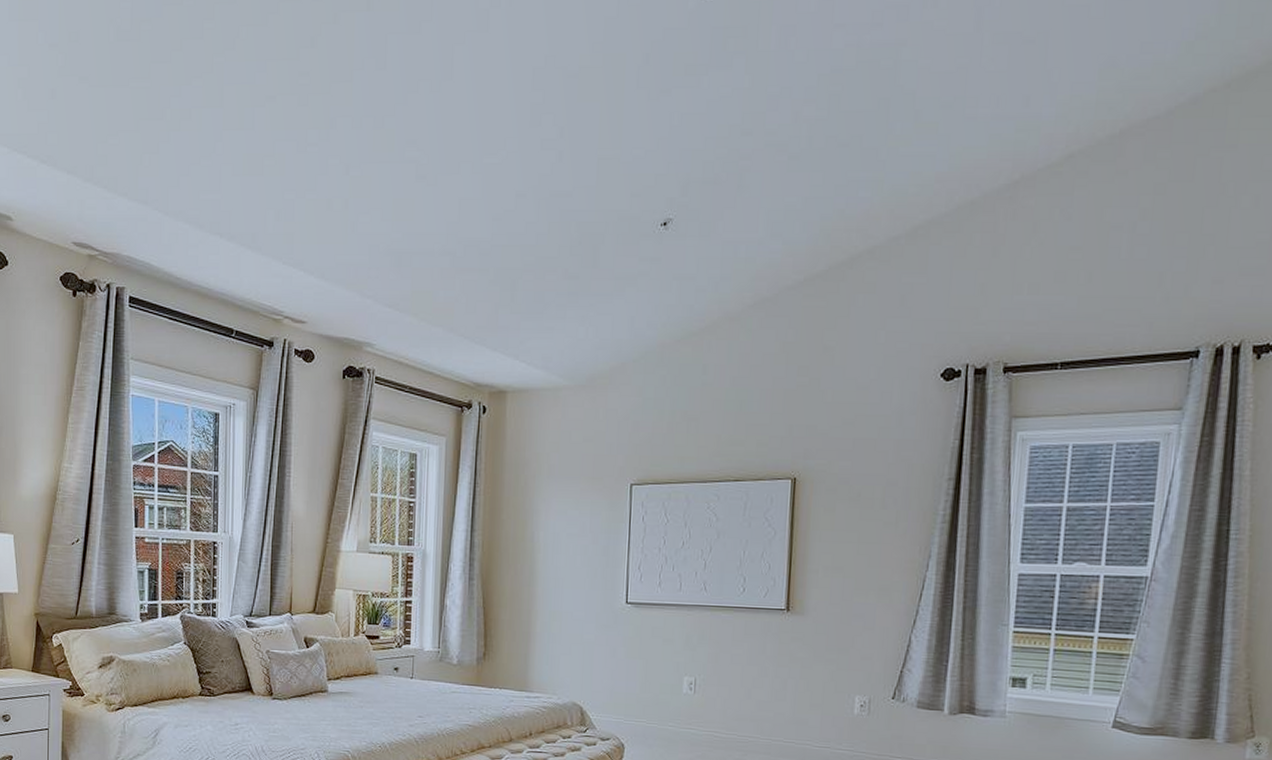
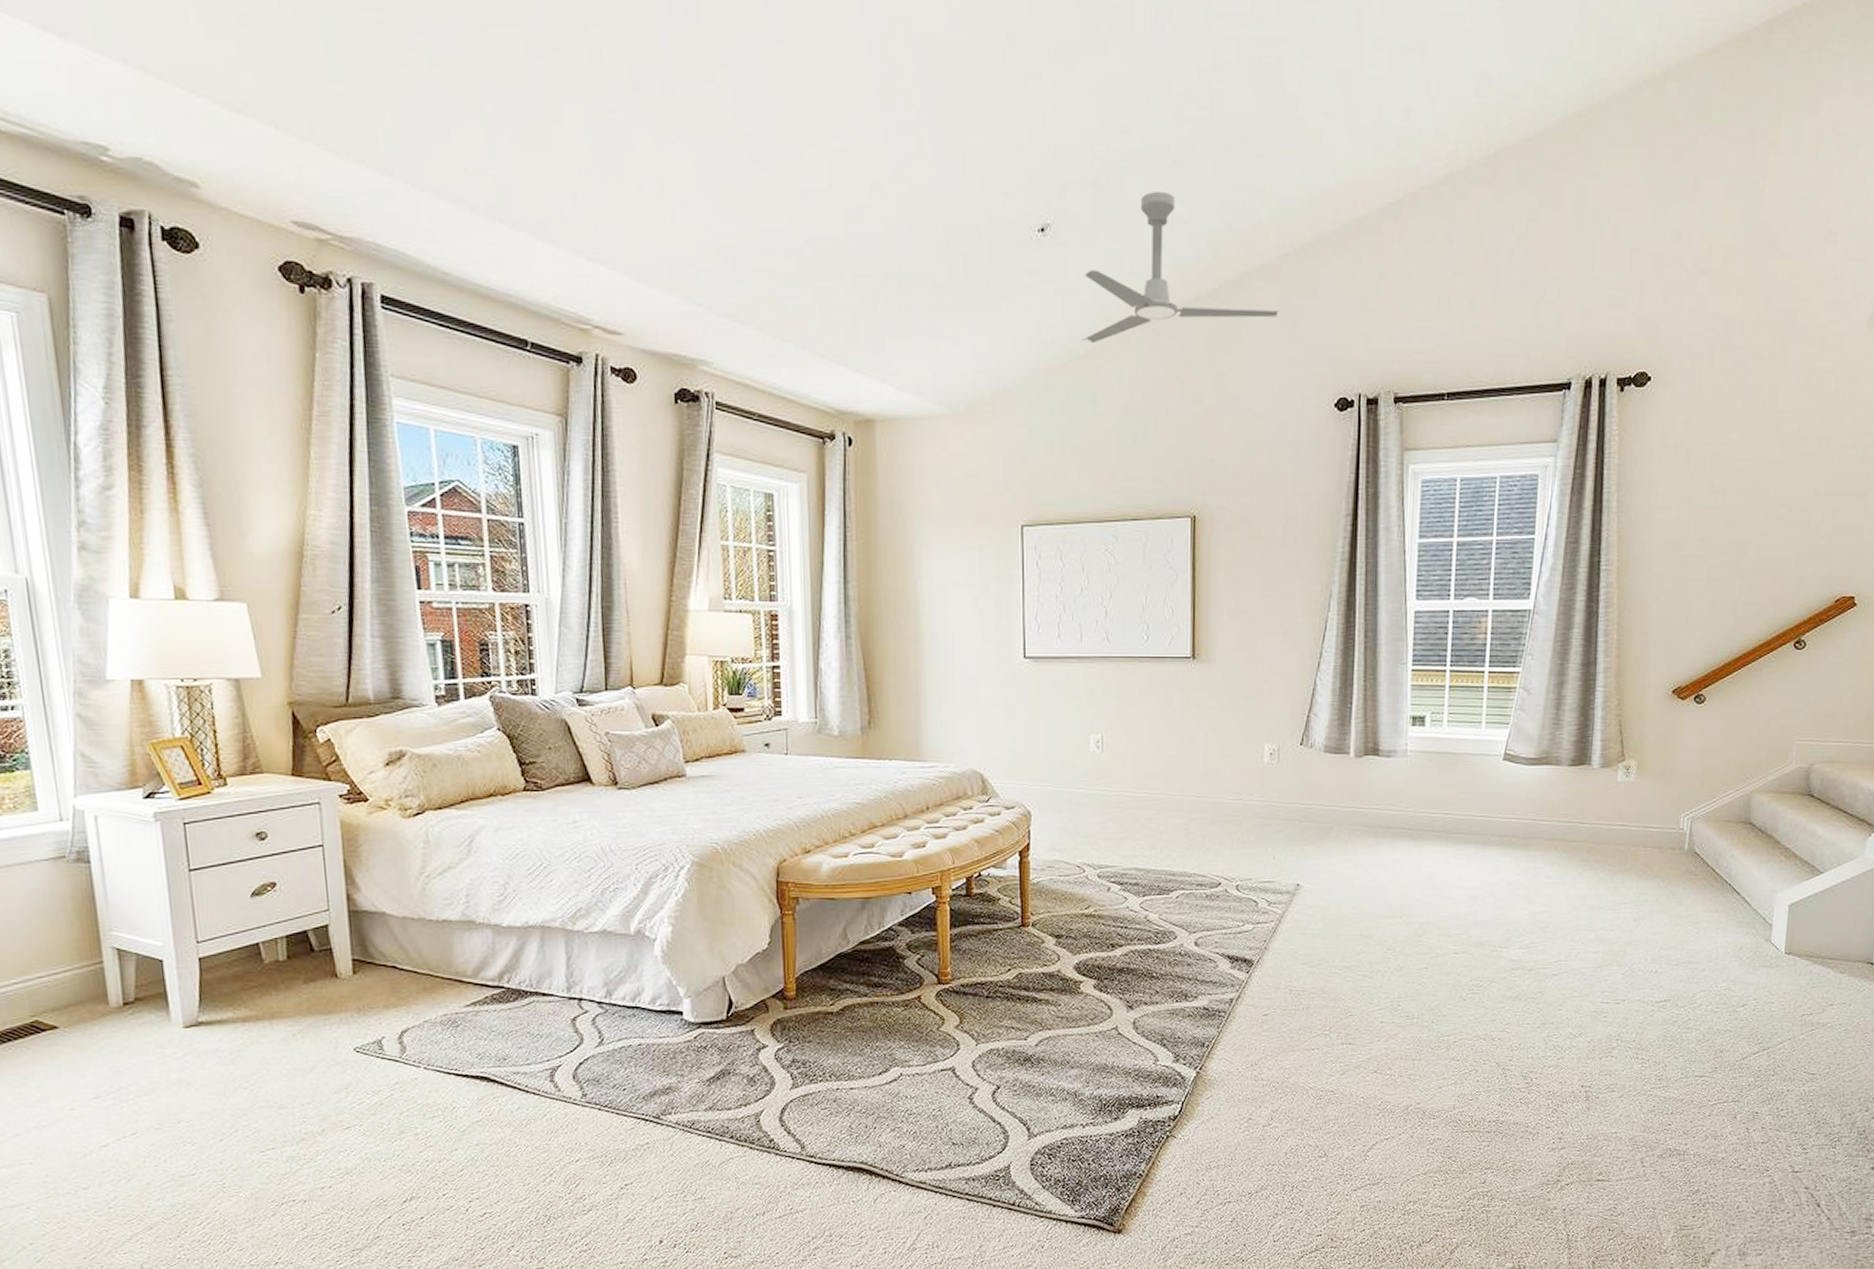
ceiling fan: none [696,185,889,322] -> present [1083,191,1280,344]

